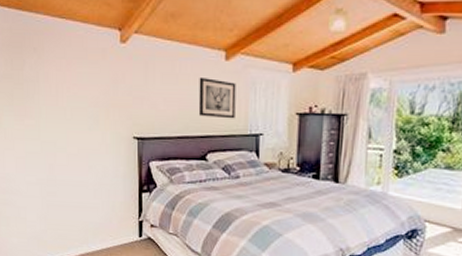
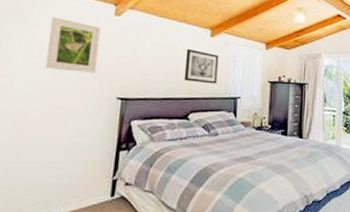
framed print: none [62,50,110,111] -> present [45,17,101,73]

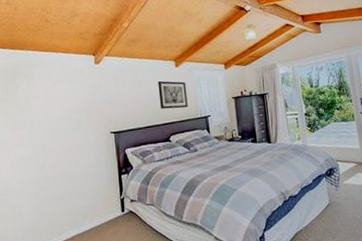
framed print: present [45,17,101,73] -> none [48,74,90,118]

